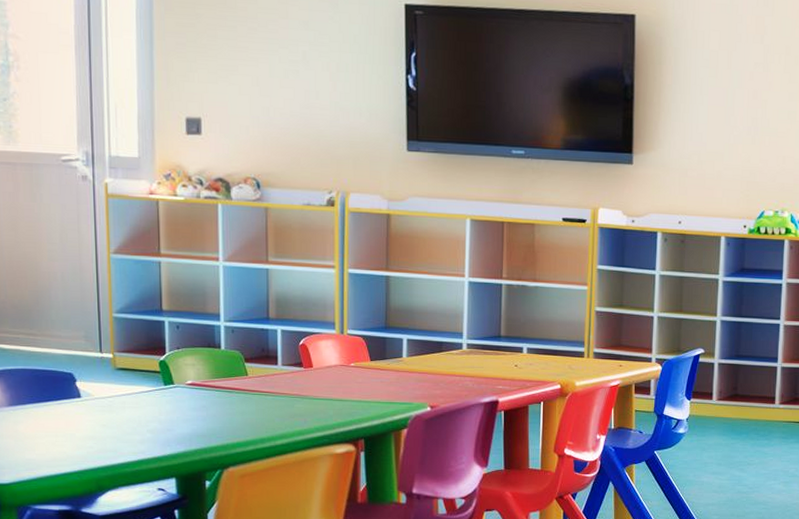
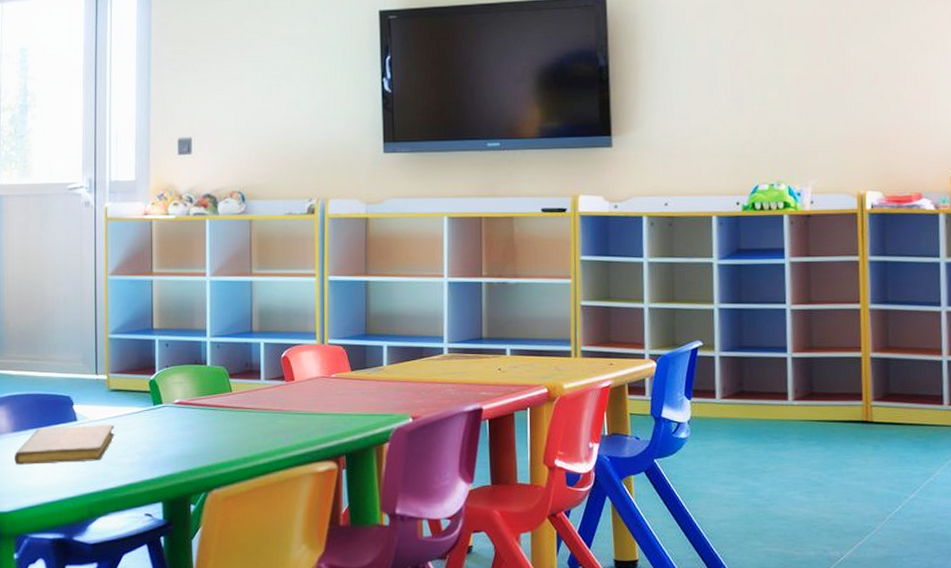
notebook: none [12,402,123,439] -> present [15,425,115,465]

